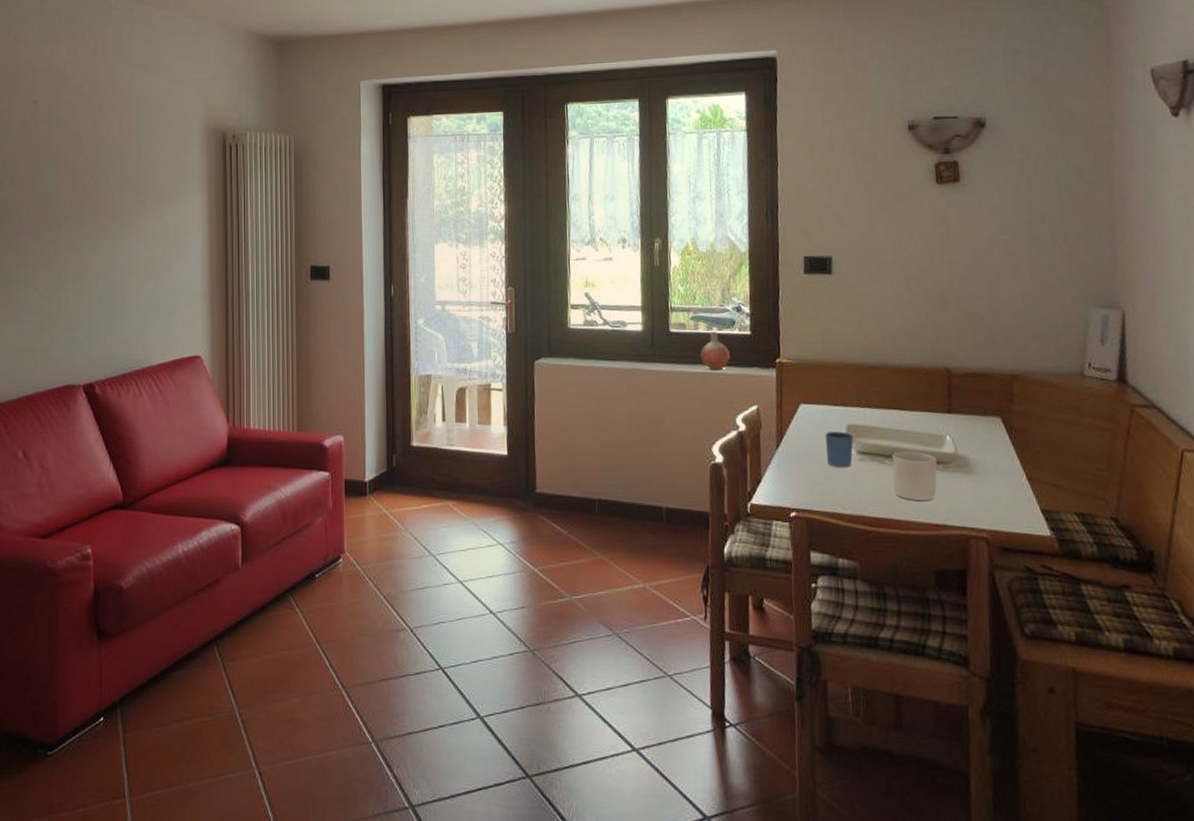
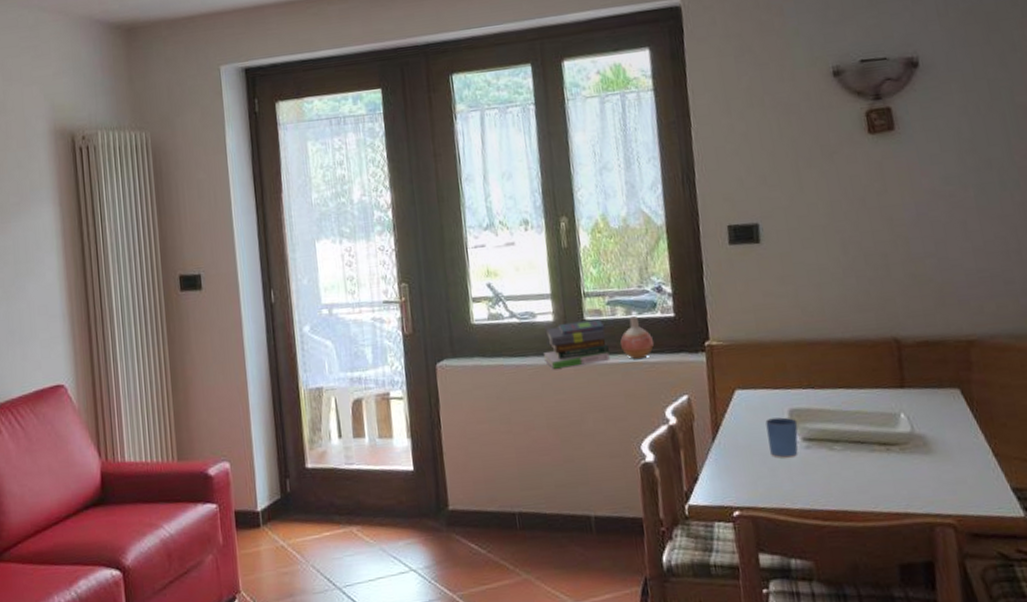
books: none [630,332,690,374] -> present [542,319,610,369]
mug: present [892,451,938,503] -> none [842,433,894,490]

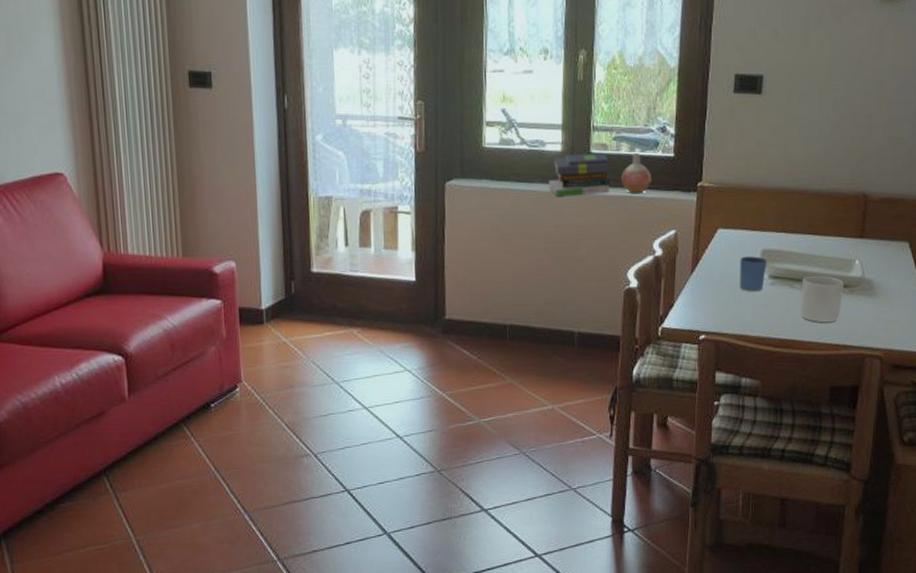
mug: none [842,433,894,490] -> present [801,275,844,324]

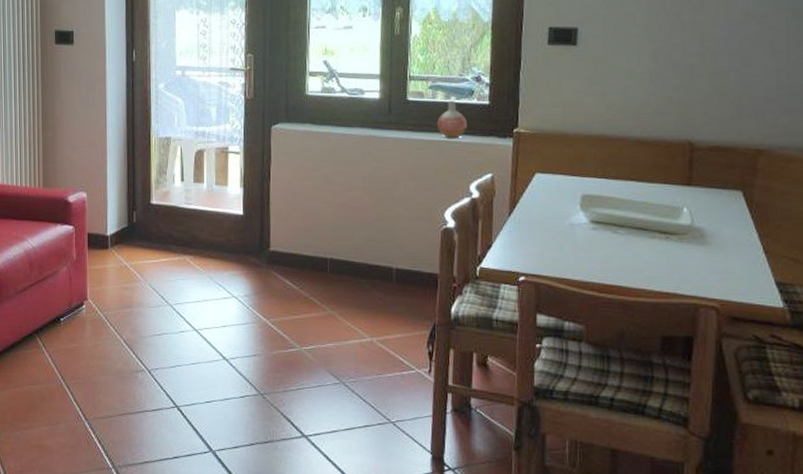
books: present [548,153,610,197] -> none [366,100,426,140]
mug: present [739,256,767,293] -> none [558,201,588,237]
mug: present [801,275,844,324] -> none [625,221,672,271]

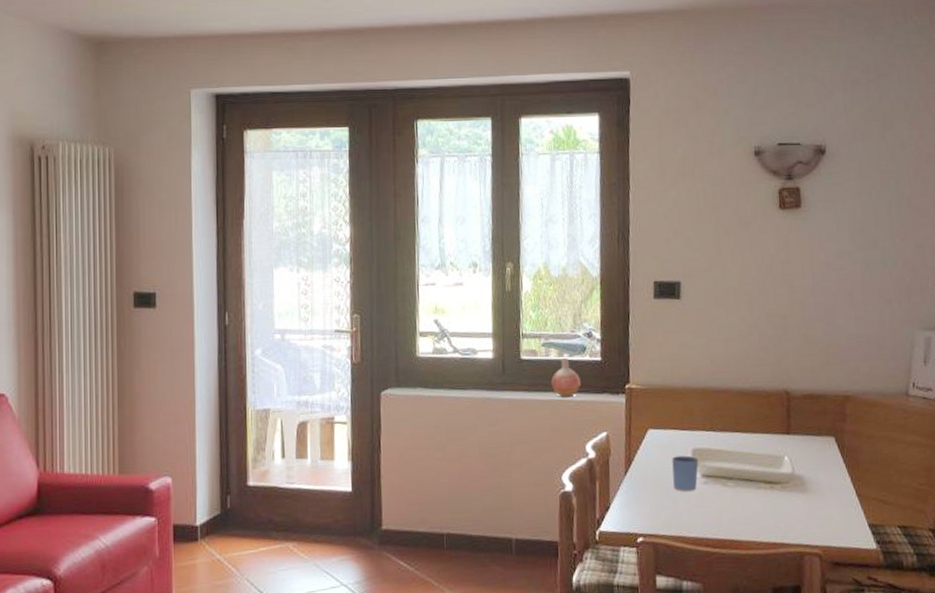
mug: none [558,201,588,237] -> present [672,455,699,493]

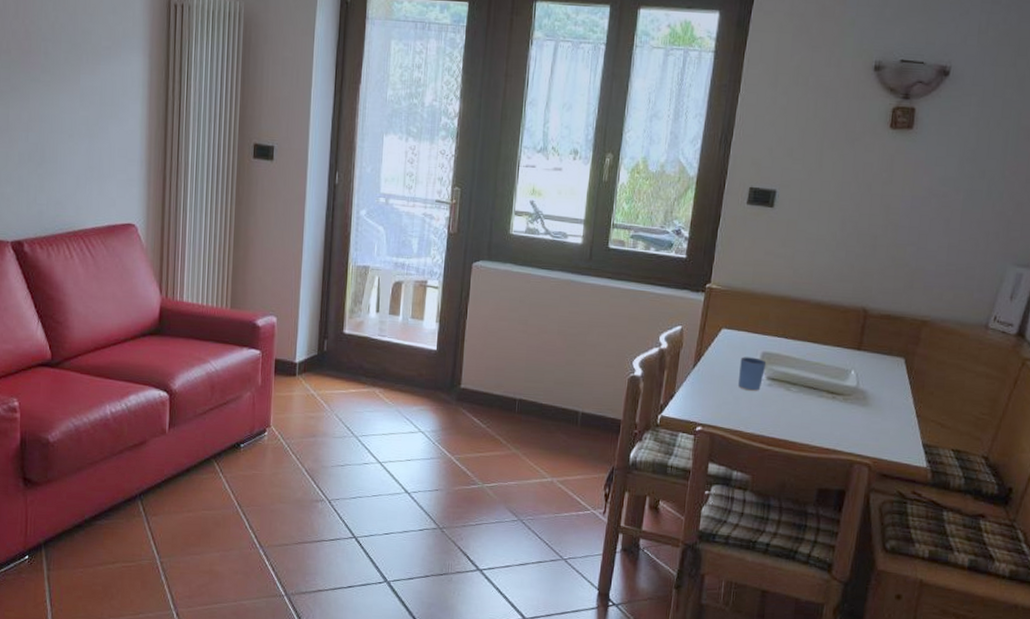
vase: present [550,358,582,398] -> none [634,252,664,290]

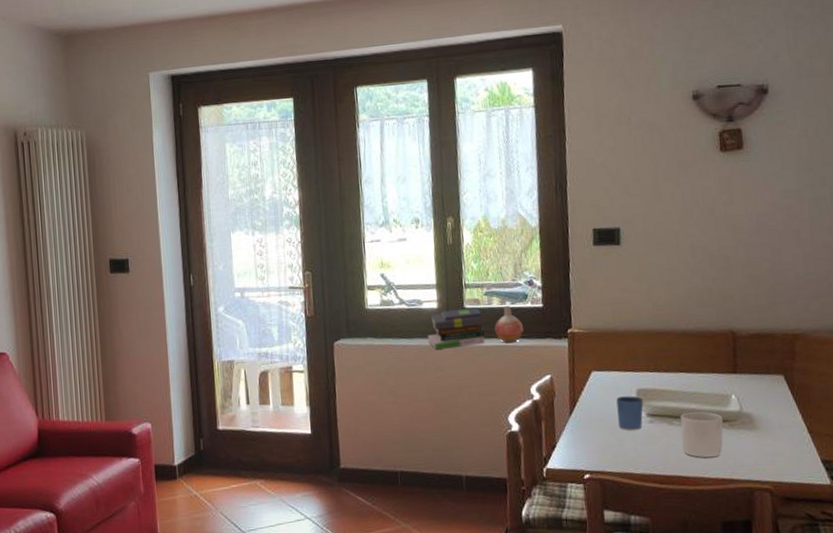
books: none [566,247,625,286] -> present [427,307,485,350]
vase: none [634,252,664,290] -> present [494,306,524,344]
mug: none [795,380,839,429] -> present [680,411,724,459]

